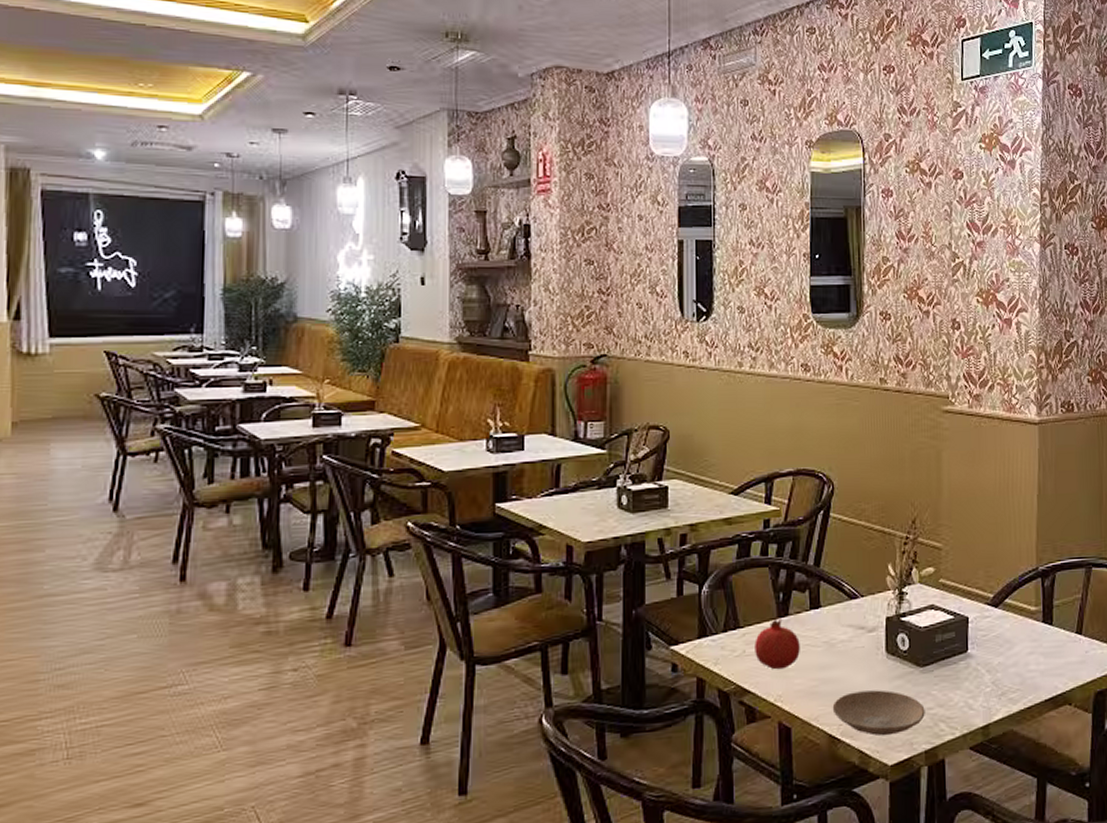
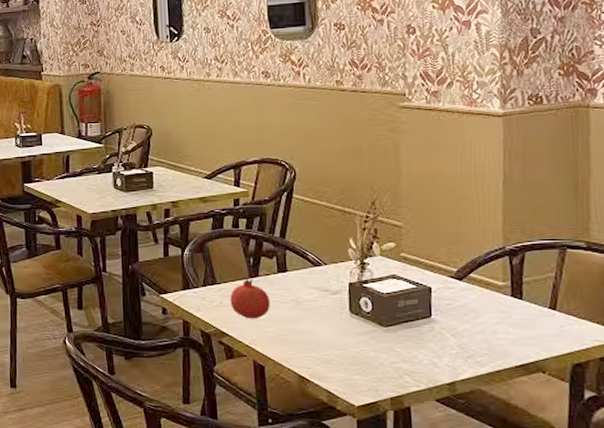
plate: present [832,690,925,736] -> none [301,342,390,381]

